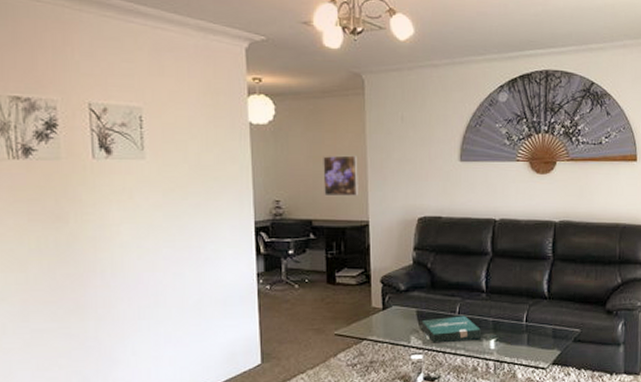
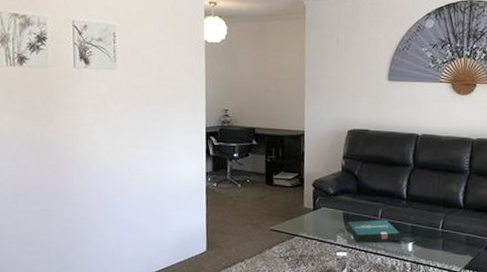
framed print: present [323,155,358,197] -> none [266,71,297,108]

